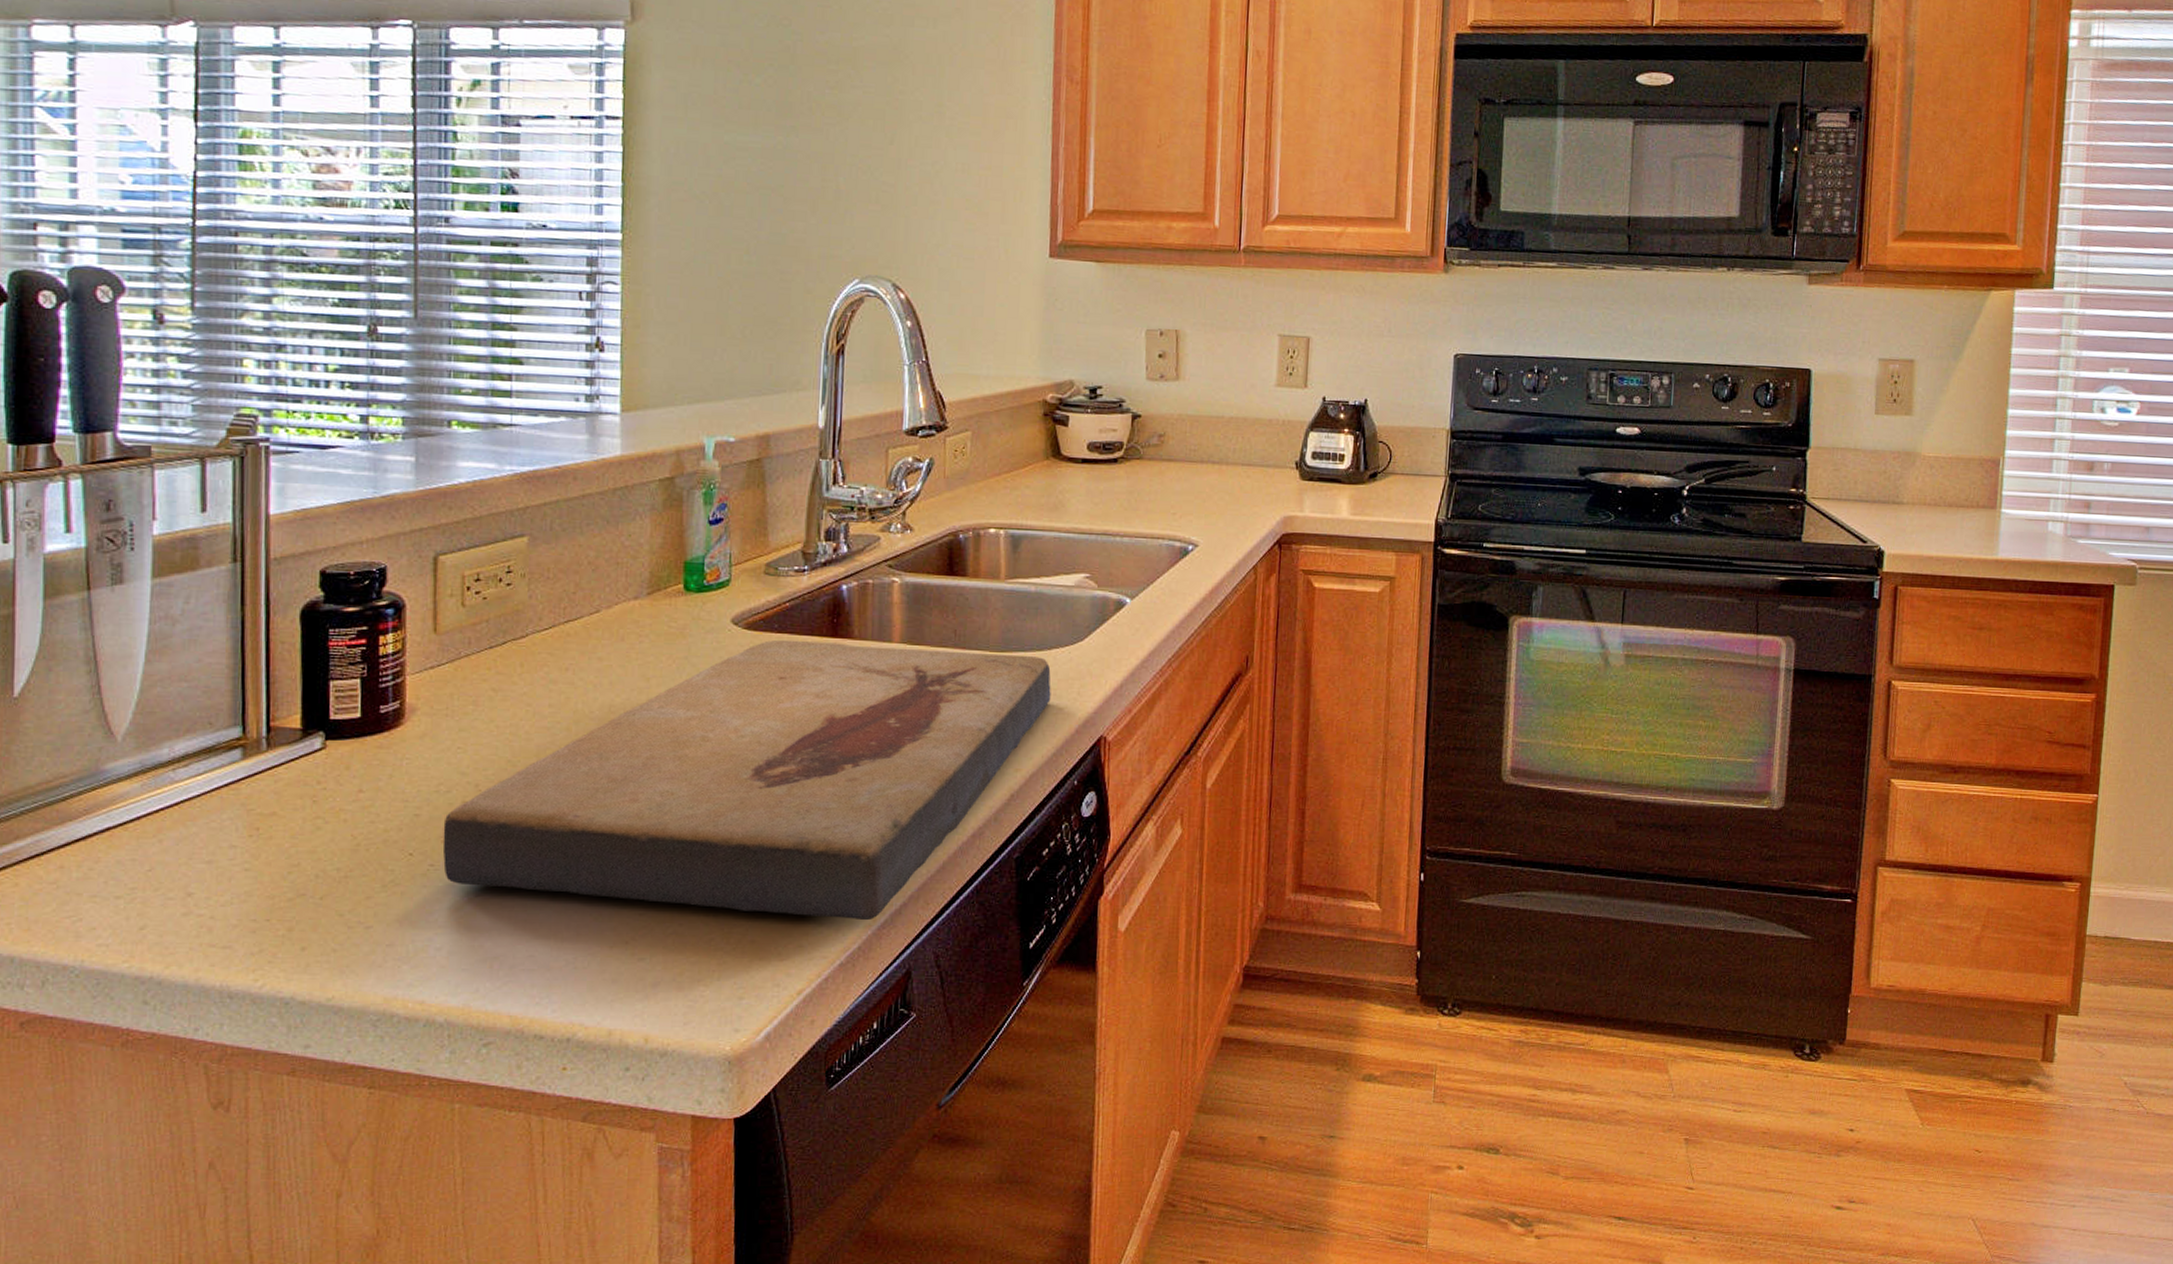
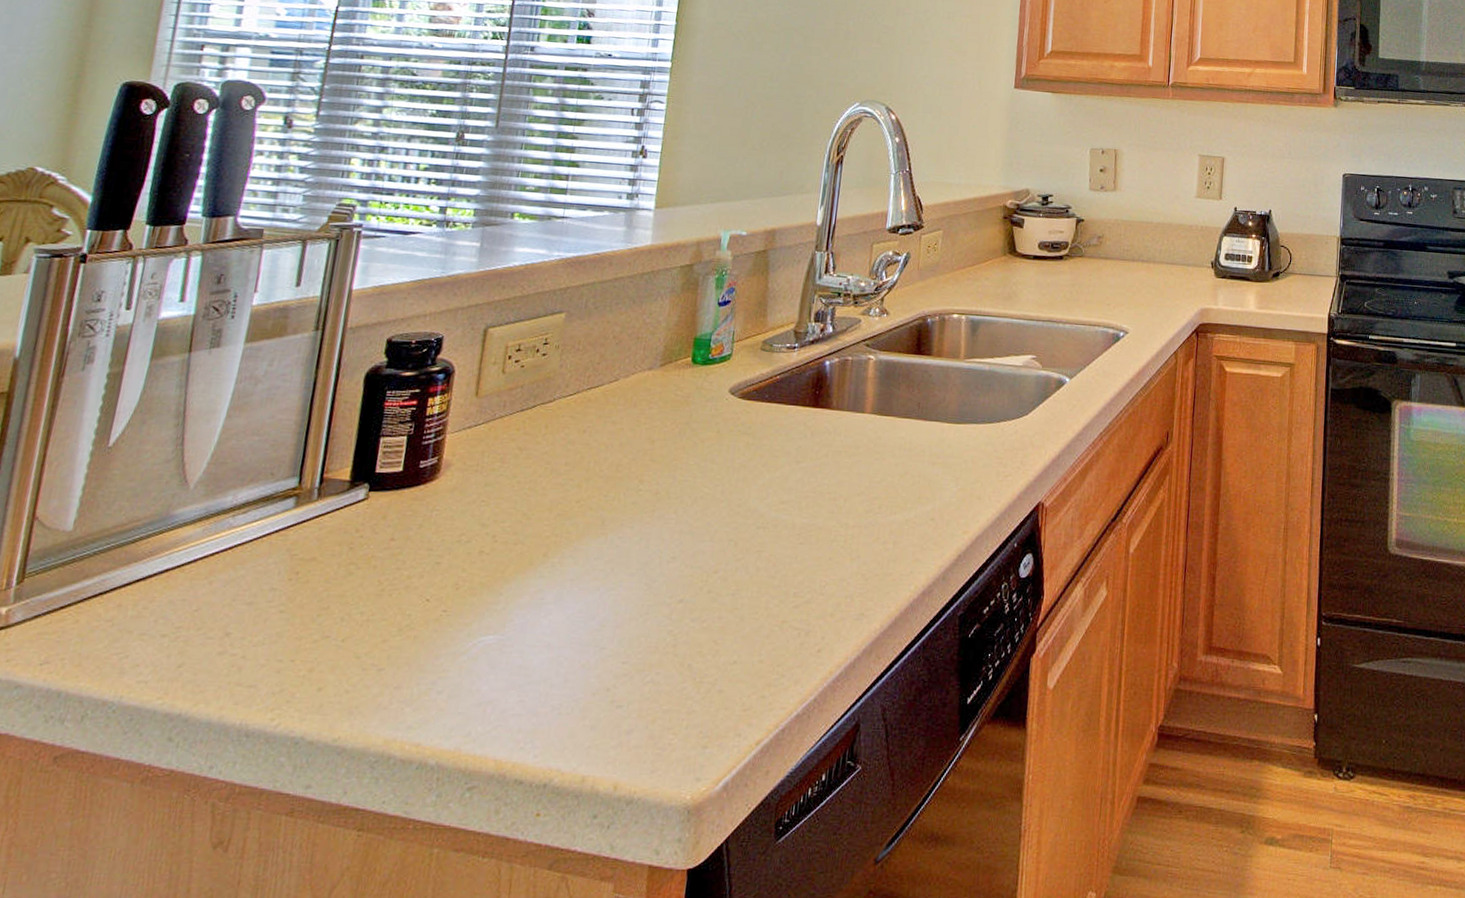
fish fossil: present [442,639,1051,921] -> none [455,408,999,673]

